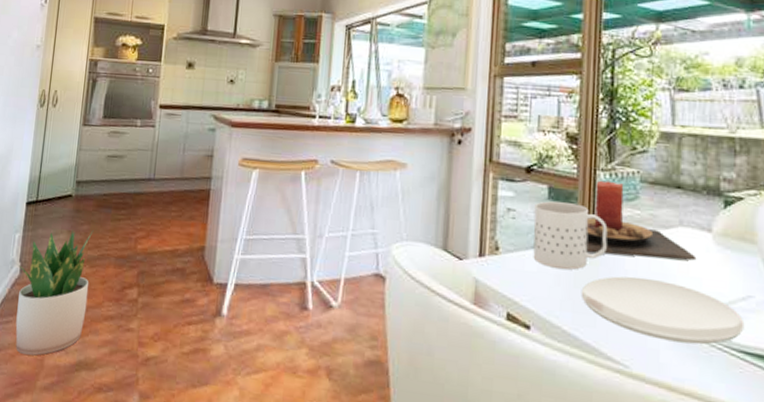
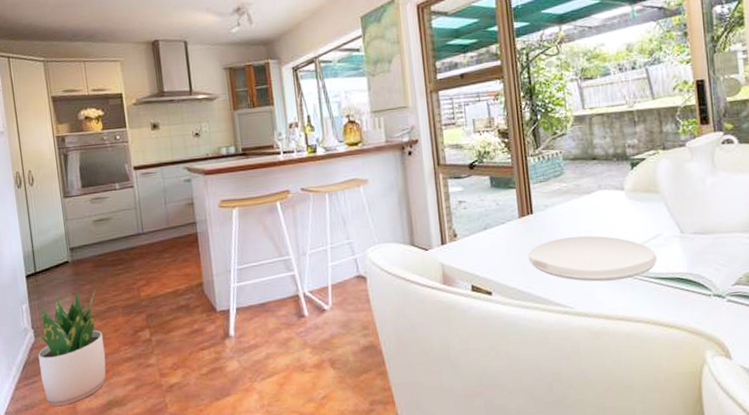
mug: present [533,201,608,270] -> none [481,187,544,243]
candle: present [586,180,697,261] -> none [525,163,615,225]

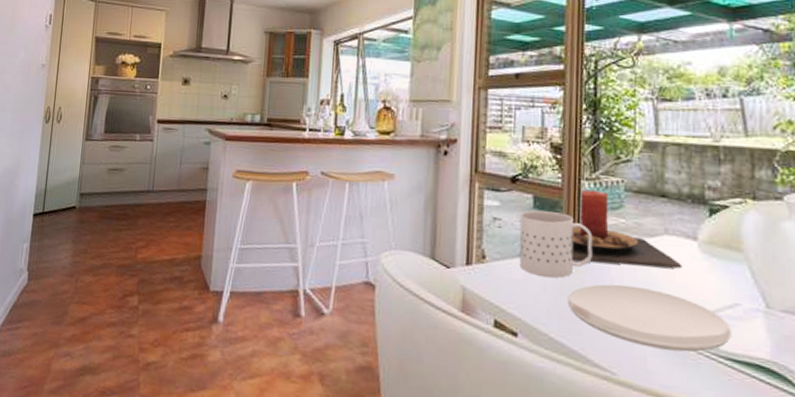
planter: present [31,288,106,407] -> none [24,239,96,361]
mug: none [481,187,544,243] -> present [519,210,593,278]
candle: none [525,163,615,225] -> present [572,189,683,269]

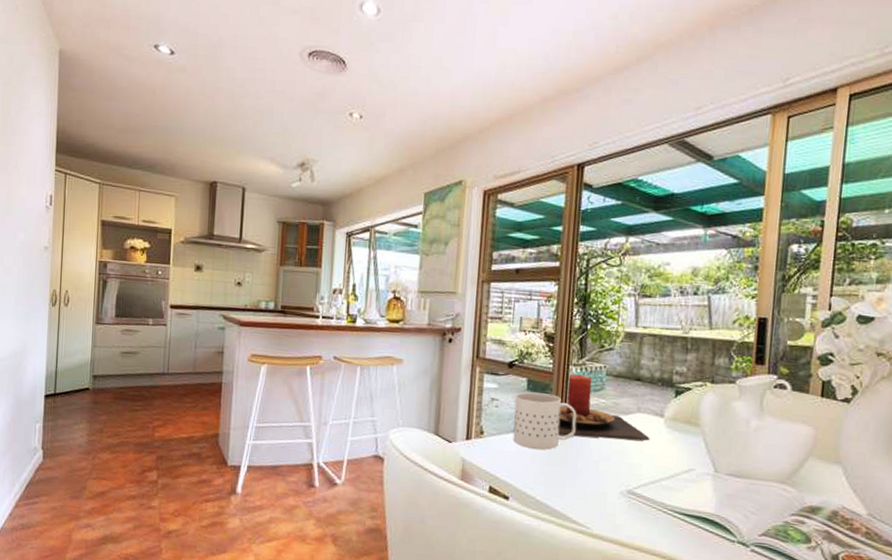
plate: present [567,284,732,352] -> none [552,454,686,509]

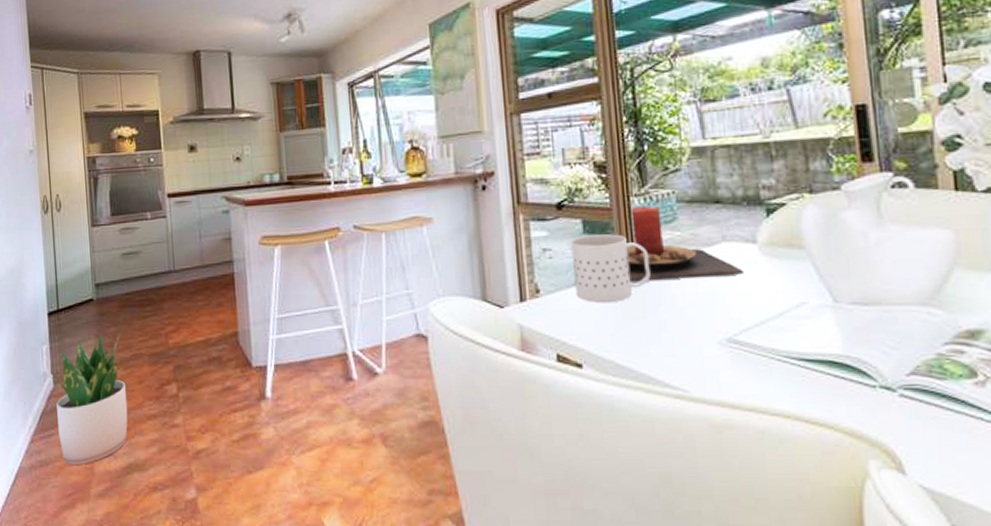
planter: none [40,419,112,532] -> present [50,332,128,466]

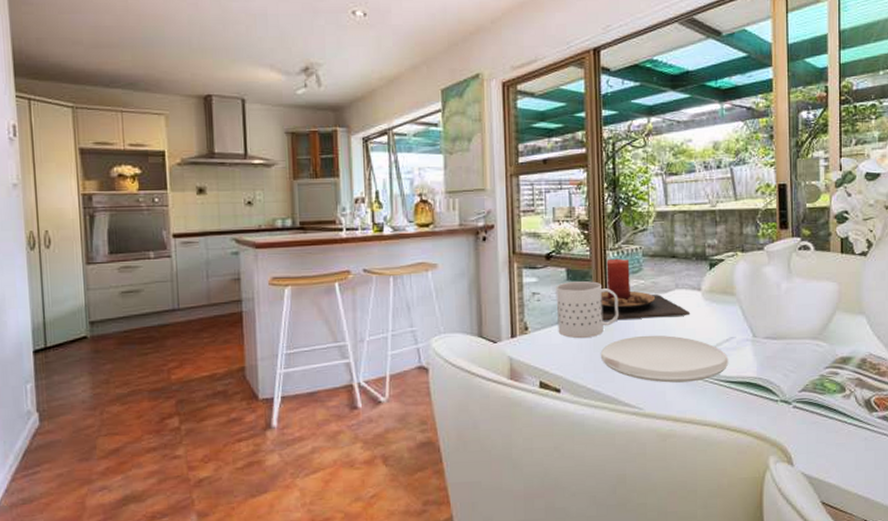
planter: present [50,332,128,466] -> none [35,368,125,501]
plate: none [629,299,802,359] -> present [600,335,729,383]

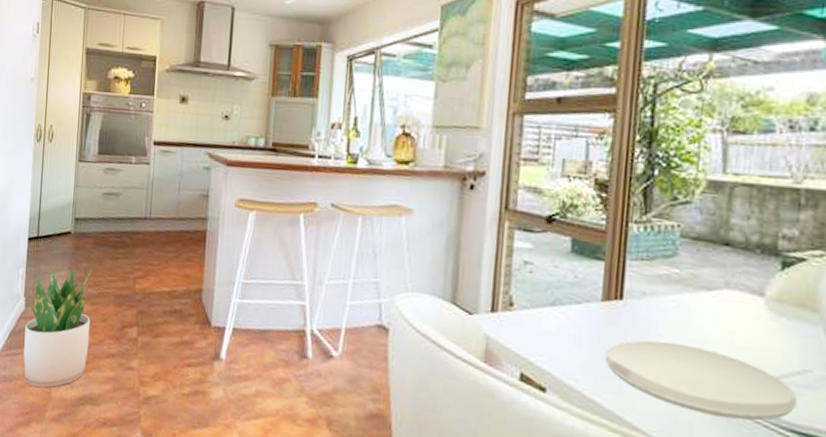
planter: none [35,368,125,501] -> present [23,266,93,388]
mug: present [556,281,619,339] -> none [551,254,639,331]
candle: present [602,258,691,321] -> none [613,233,744,328]

